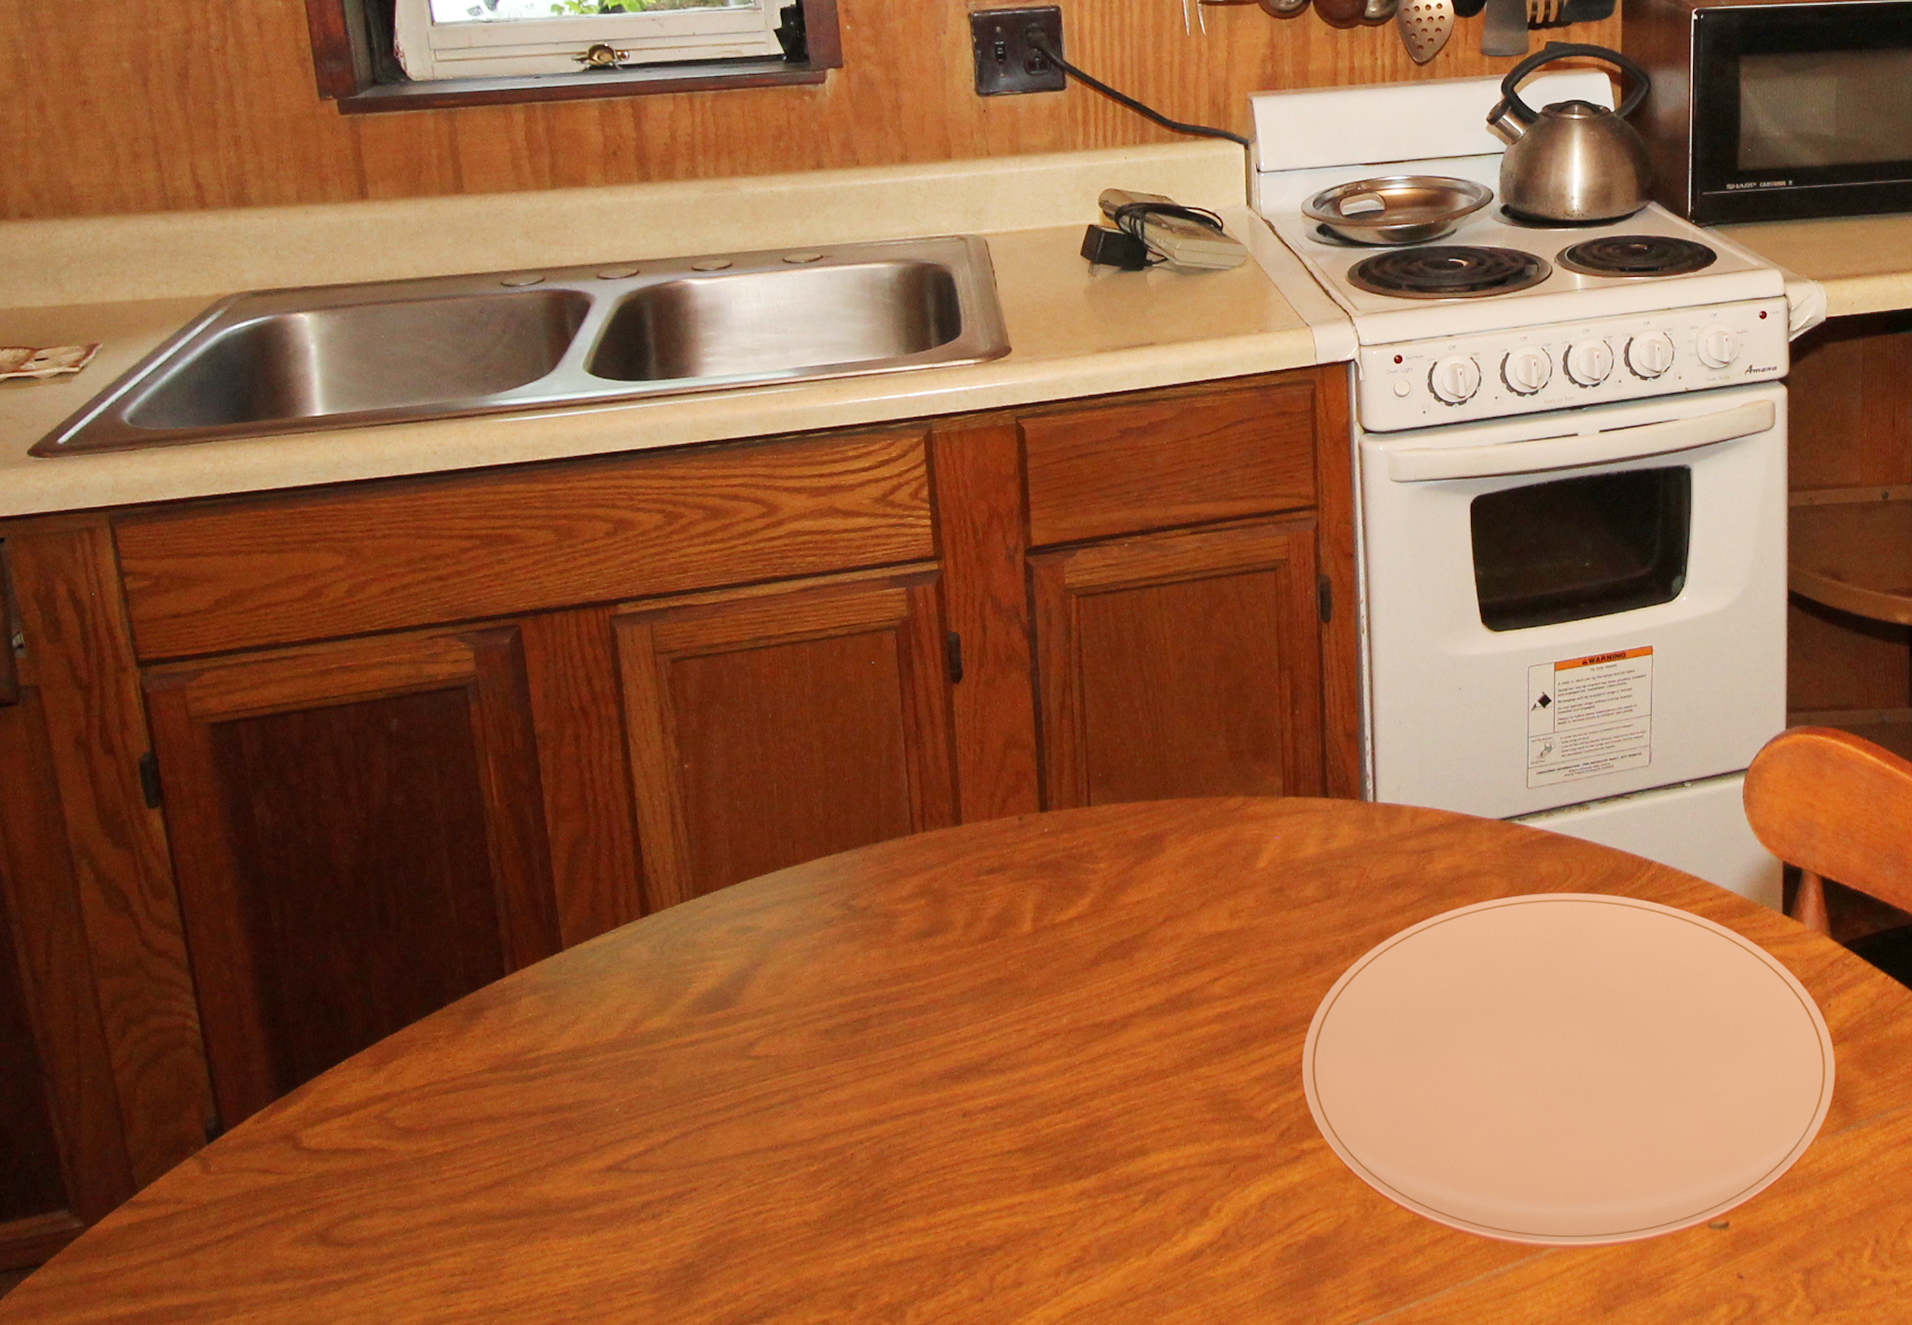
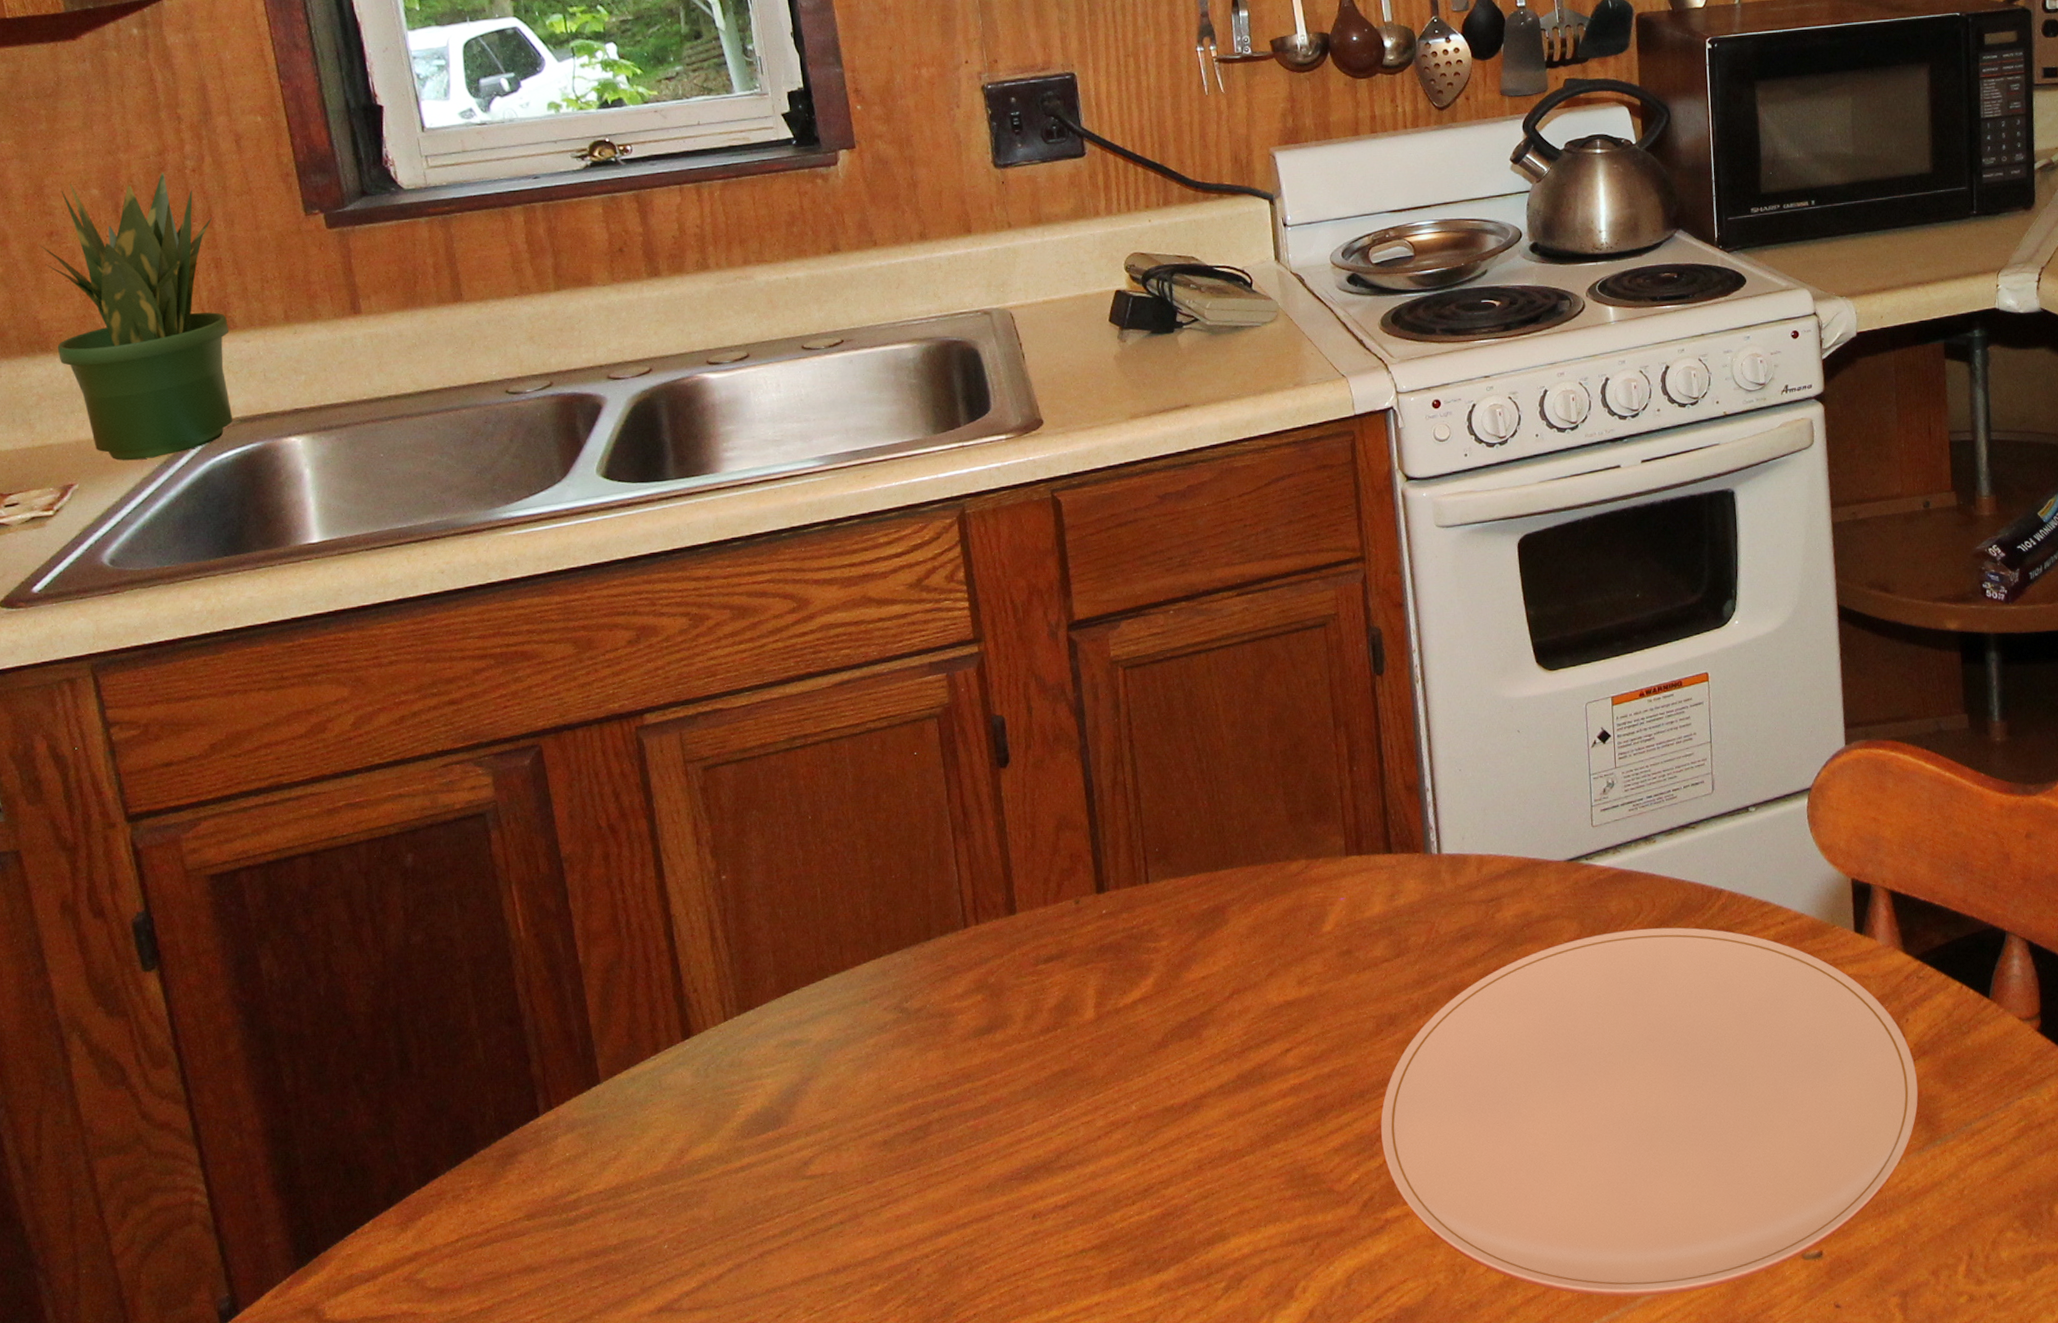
planter: none [73,51,246,324] -> present [38,173,233,460]

